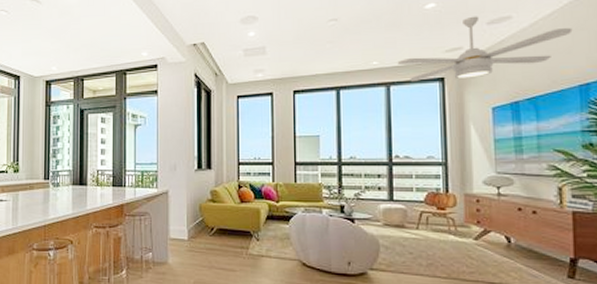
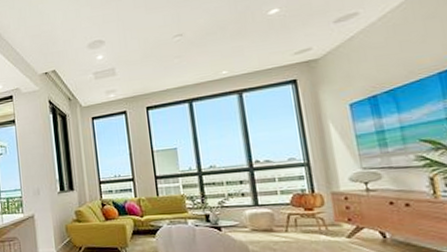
ceiling fan: present [397,16,573,81] -> none [247,16,424,86]

